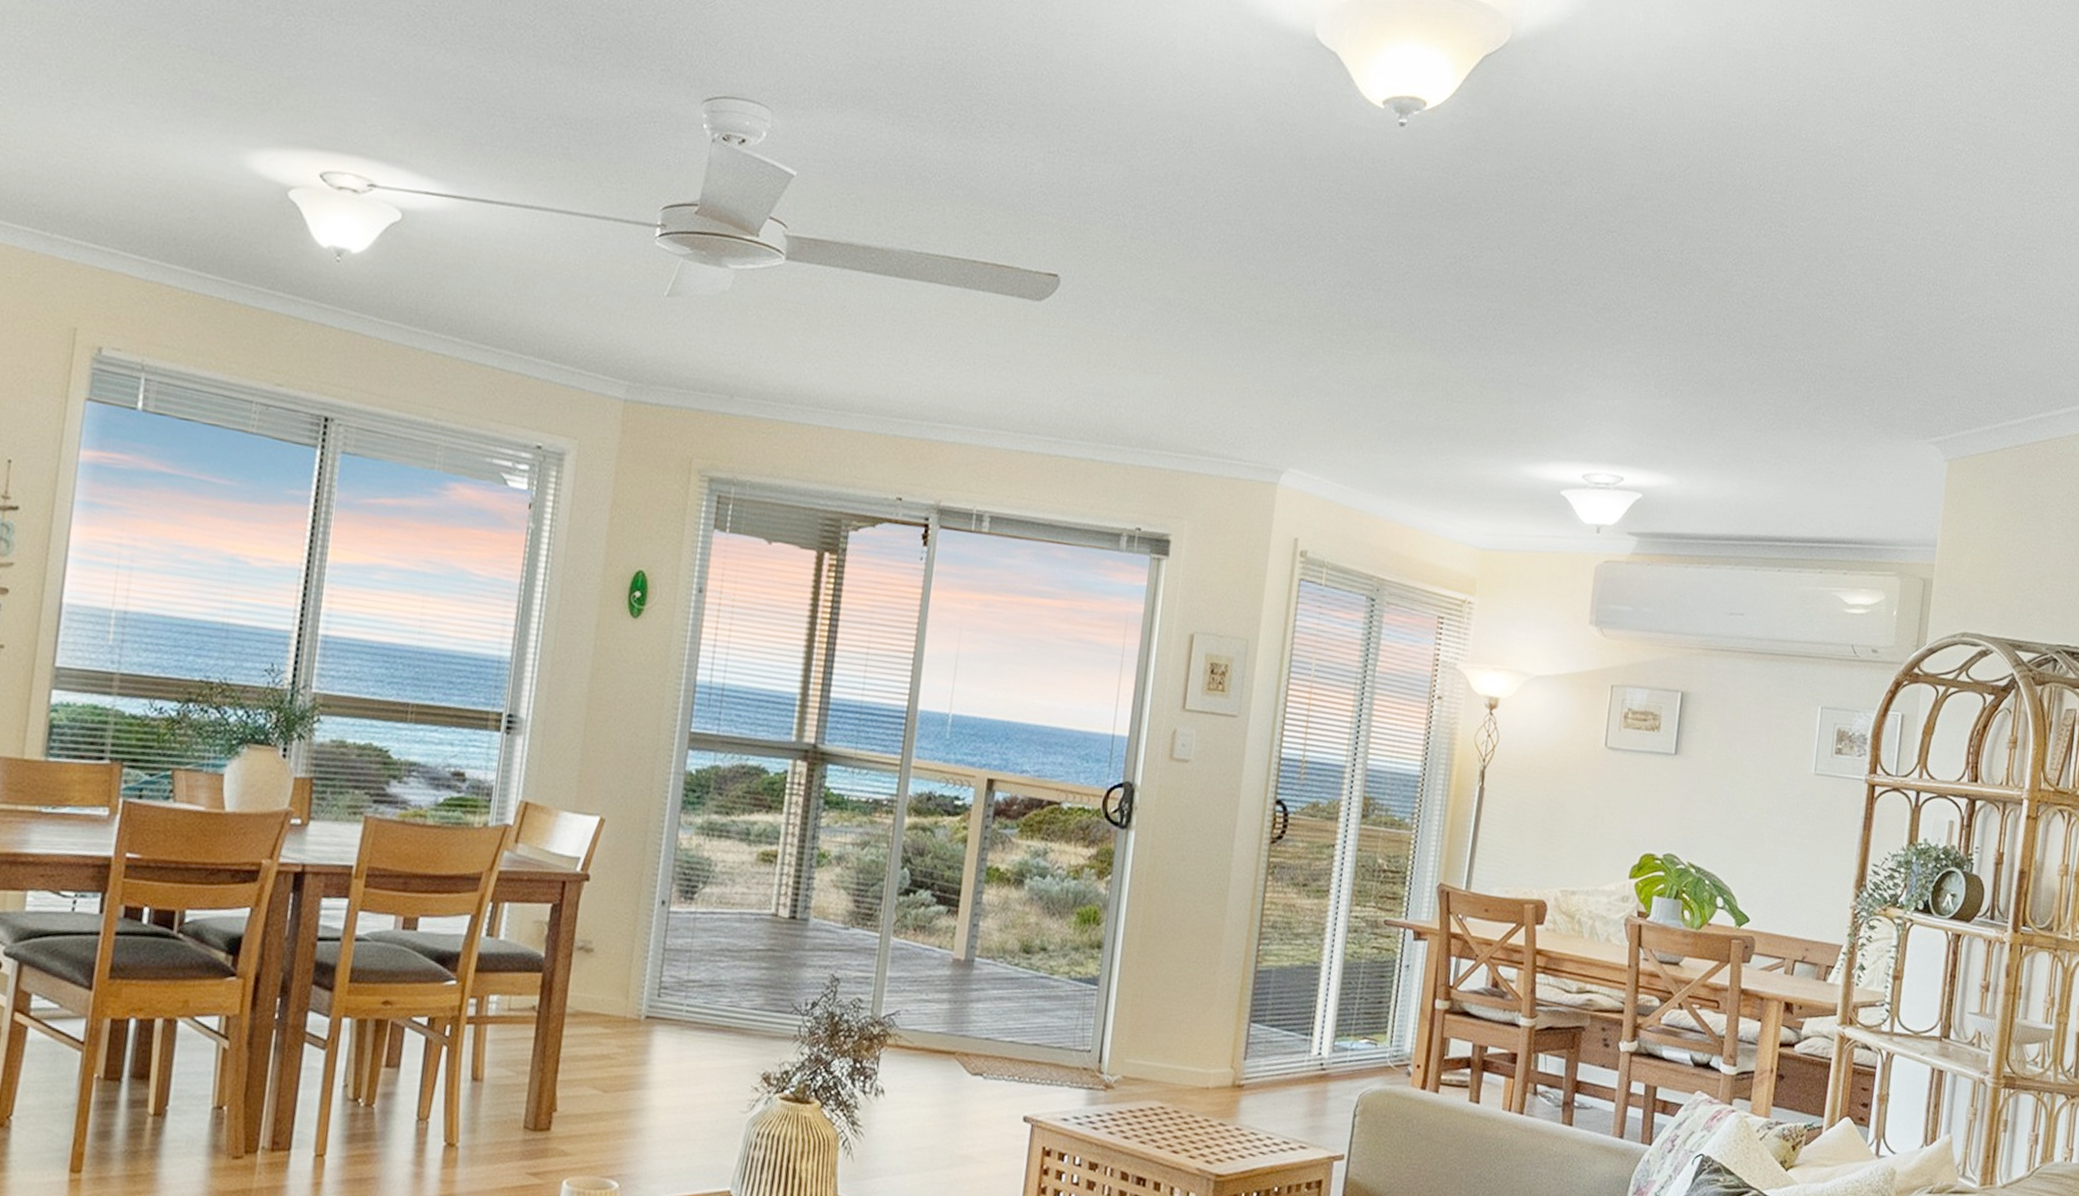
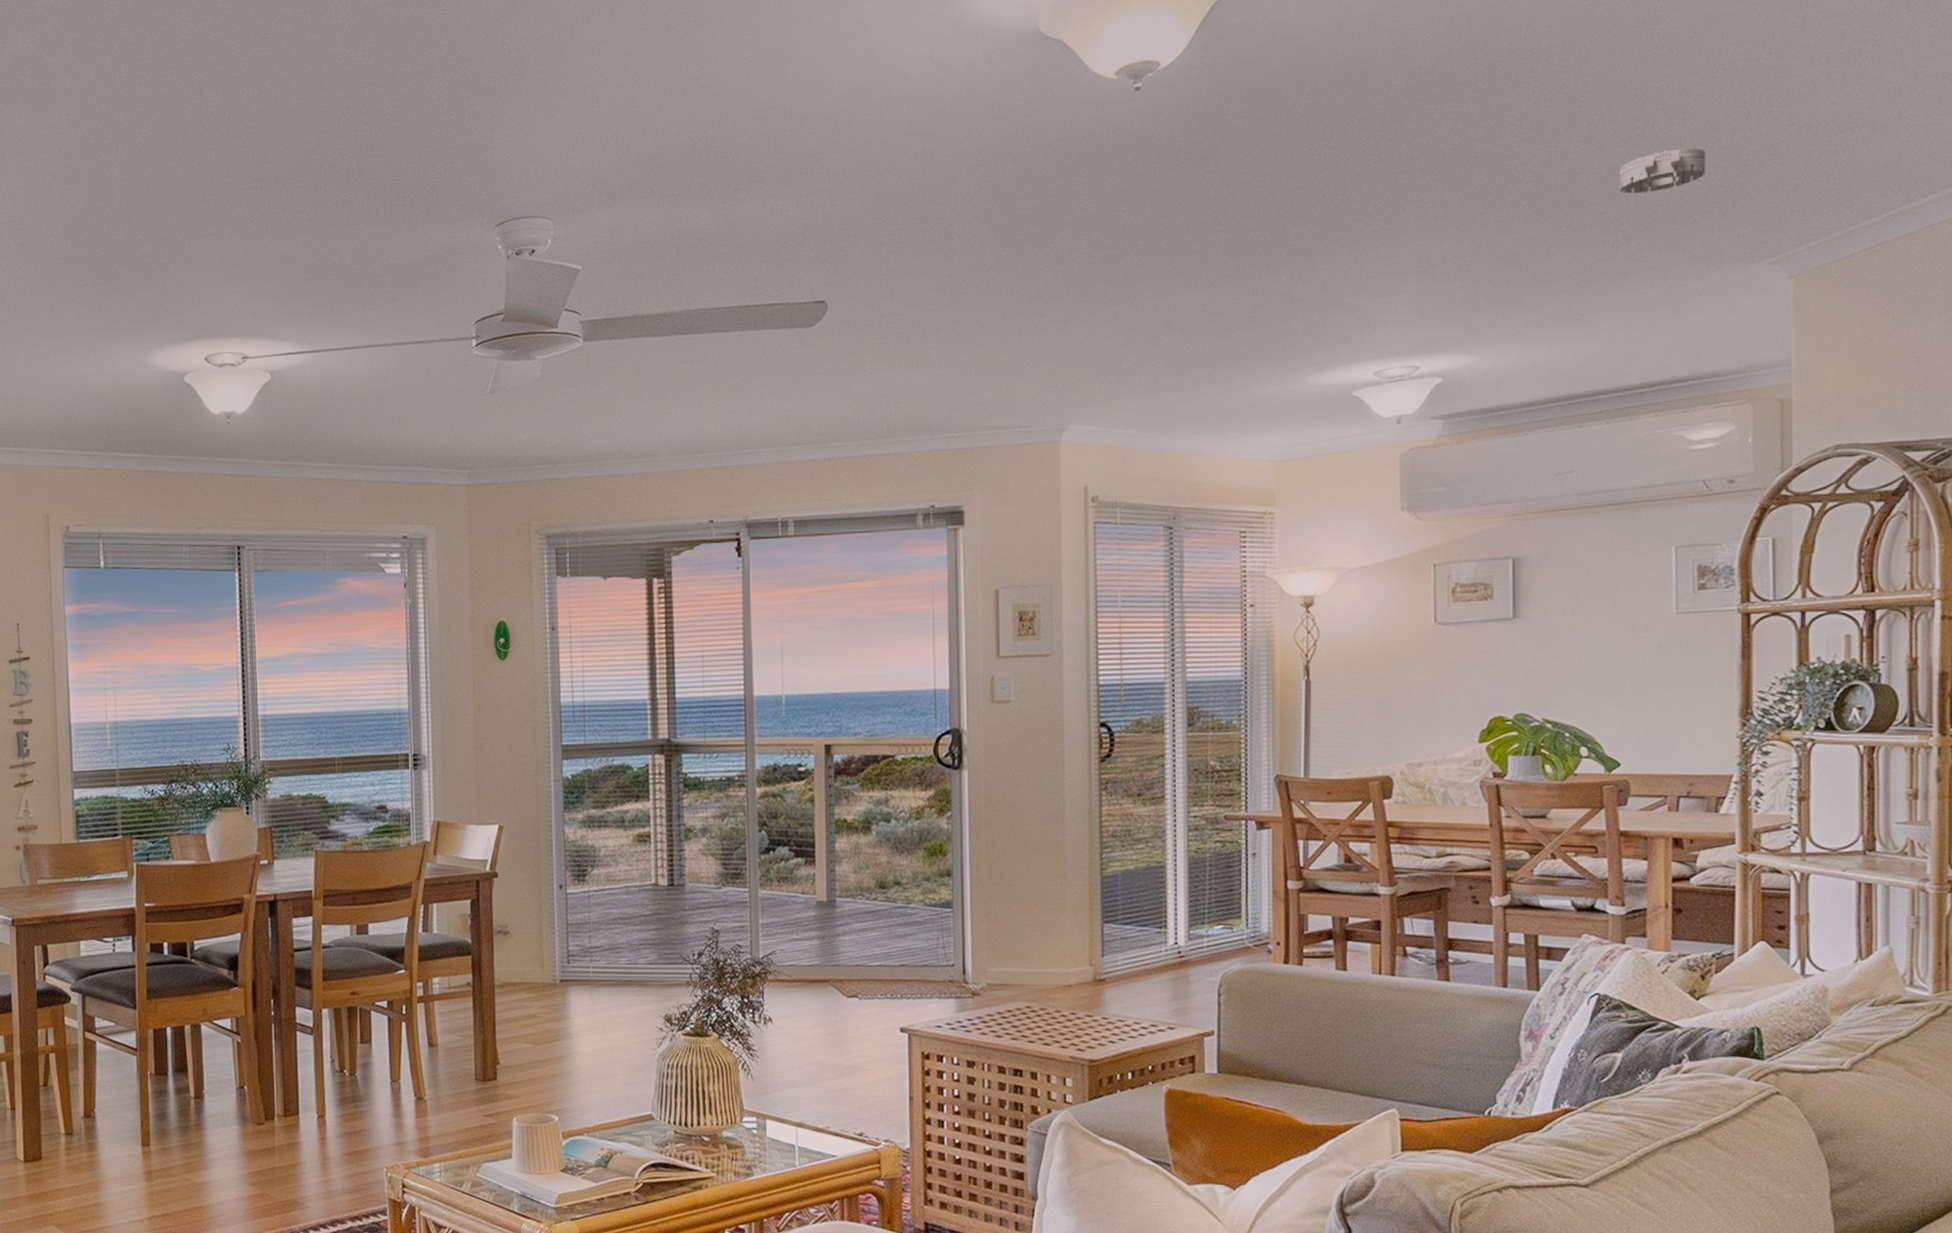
smoke detector: none [1816,311,1892,350] -> present [1620,147,1706,194]

